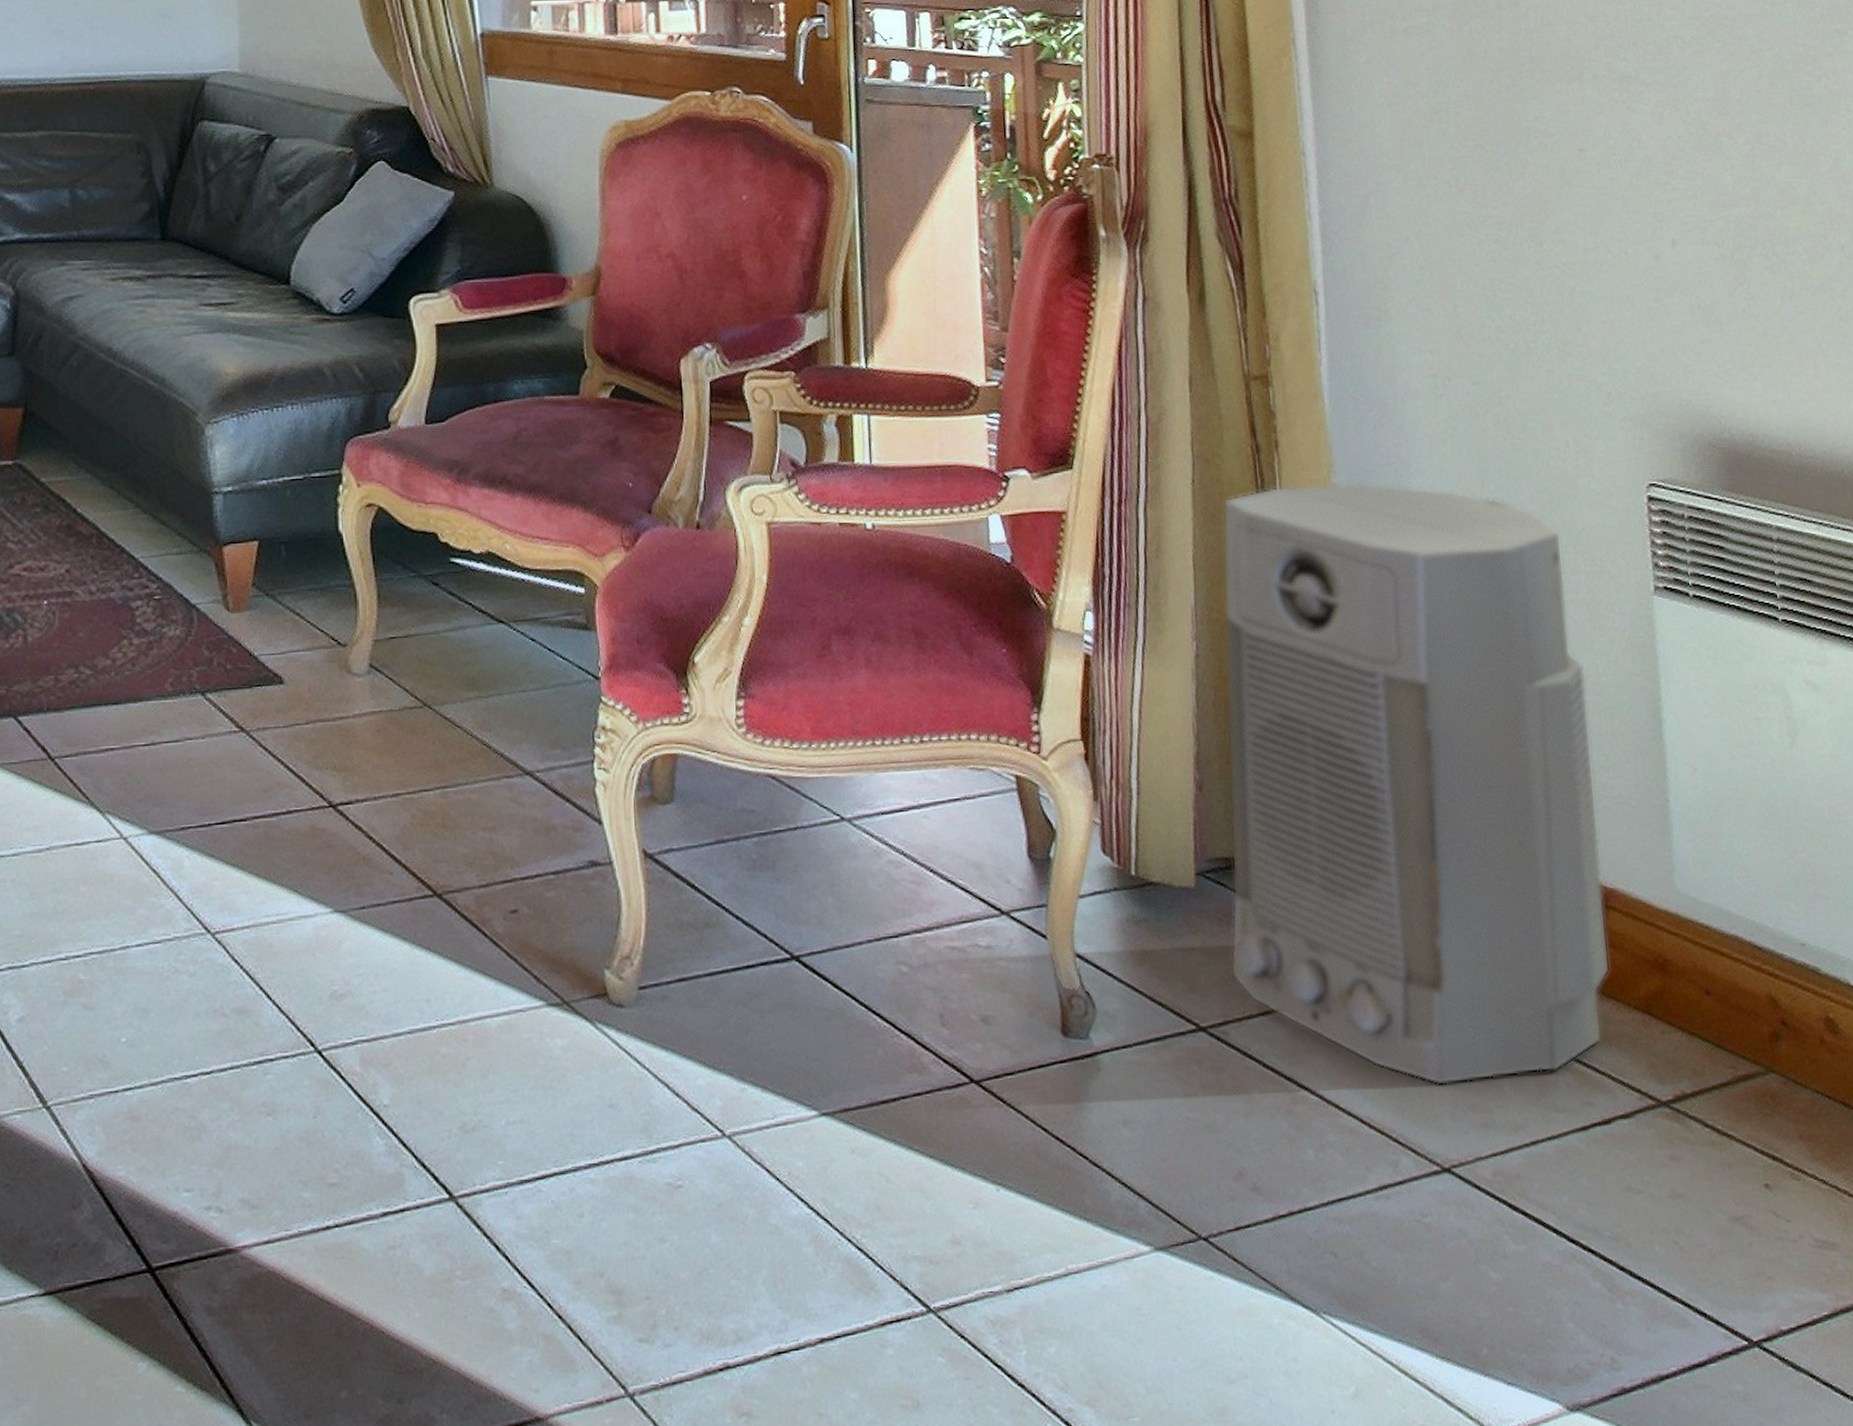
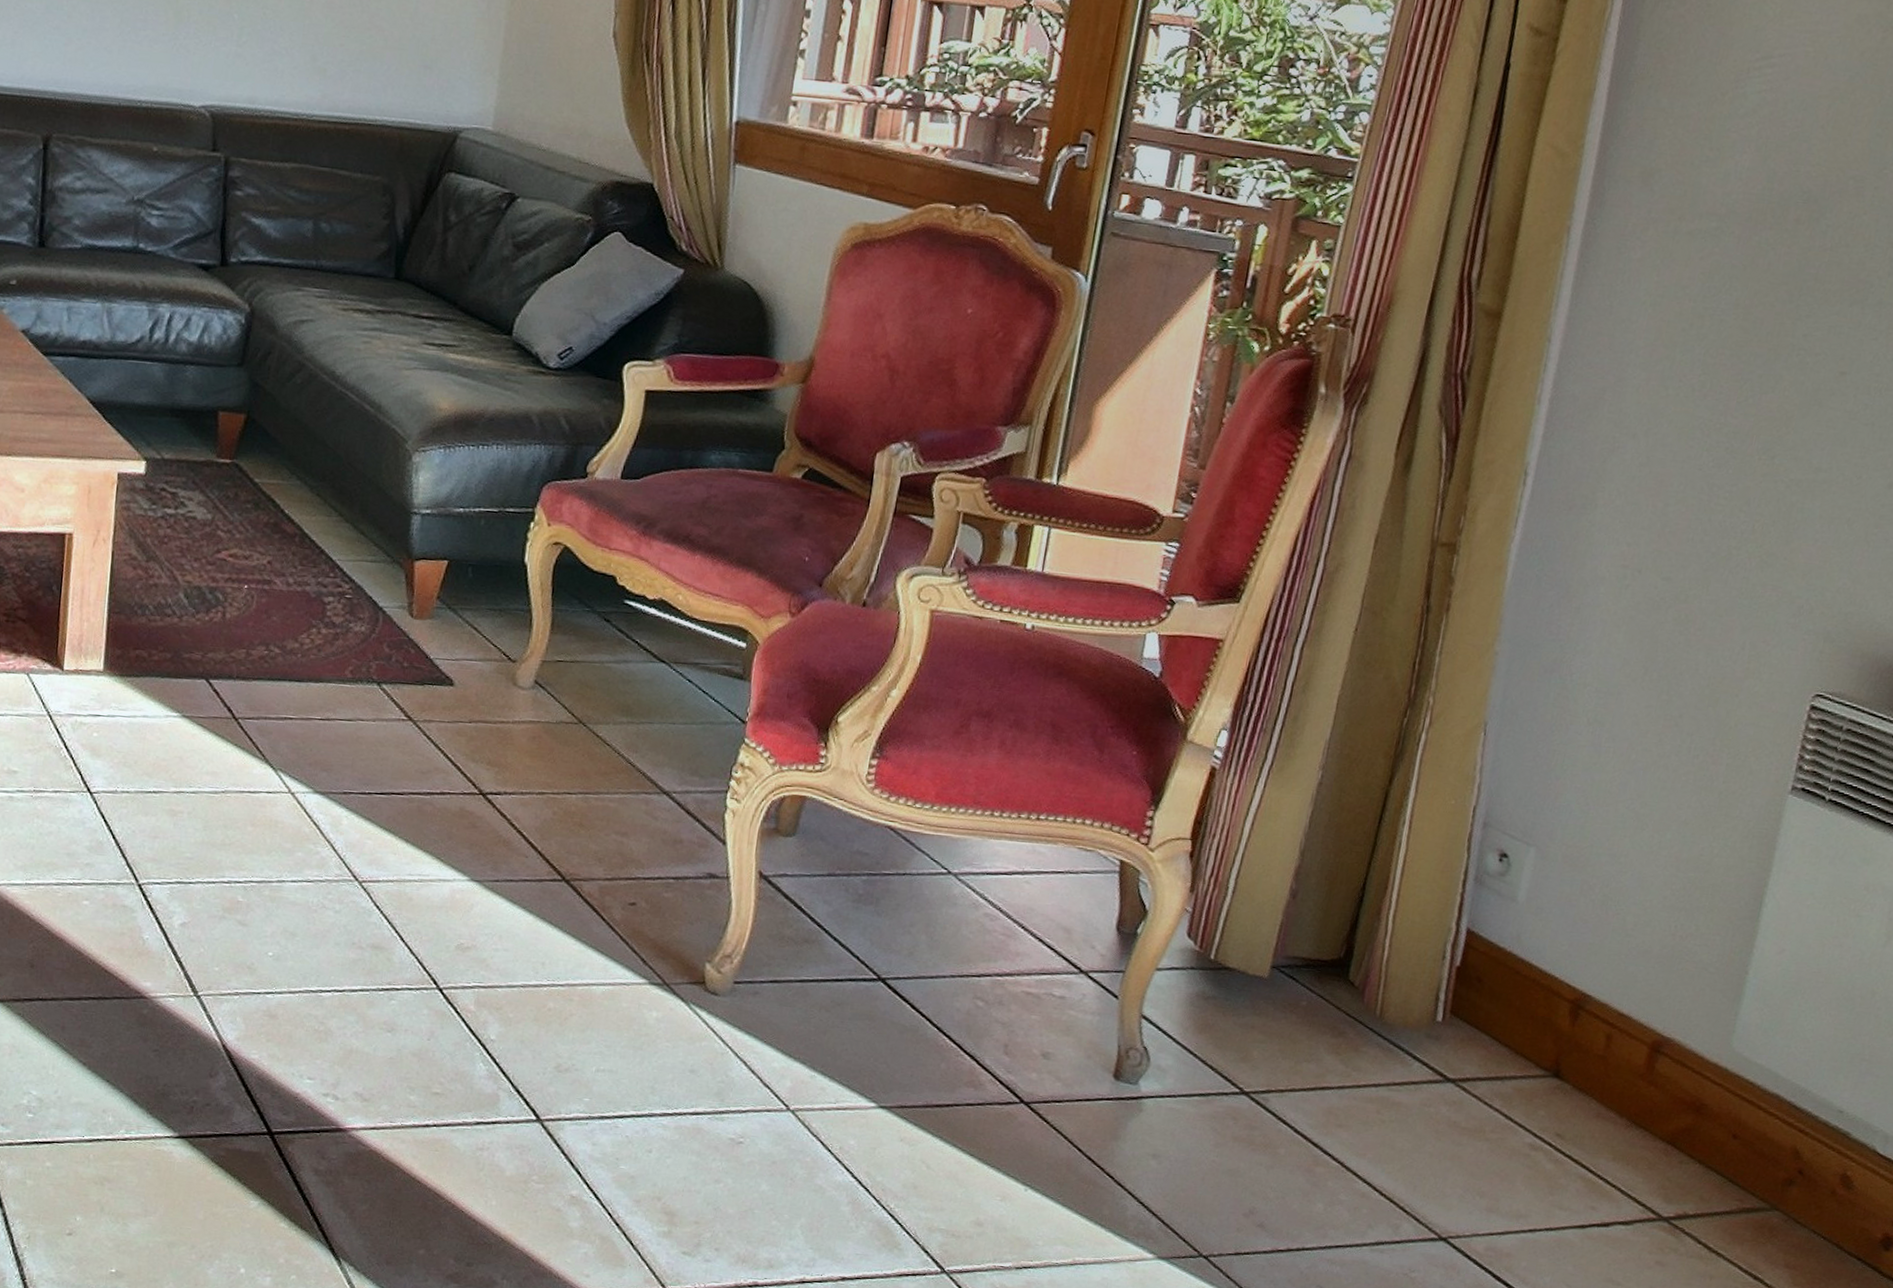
air purifier: present [1222,482,1610,1086] -> none [1283,645,1712,1178]

